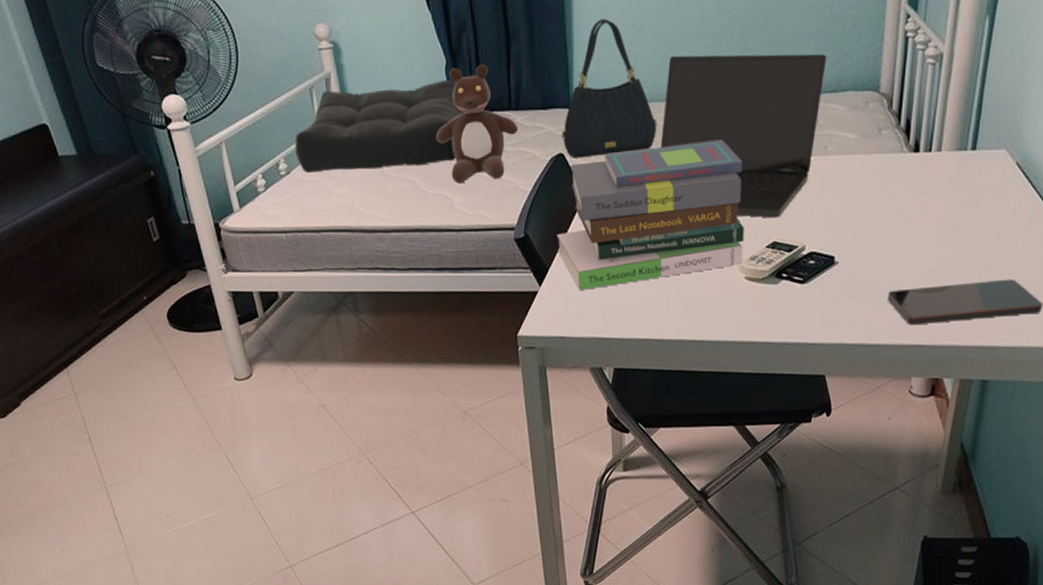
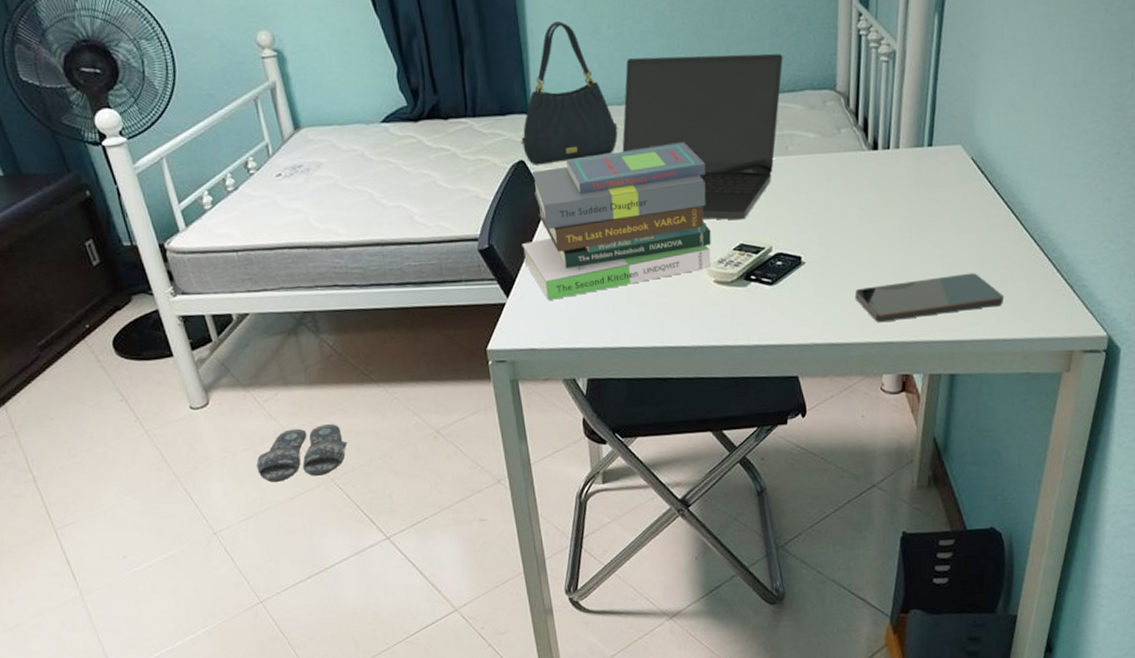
slippers: none [293,401,380,453] -> present [256,424,348,482]
seat cushion: present [295,79,464,174] -> none [241,86,419,189]
stuffed animal: present [437,64,519,184] -> none [392,70,477,195]

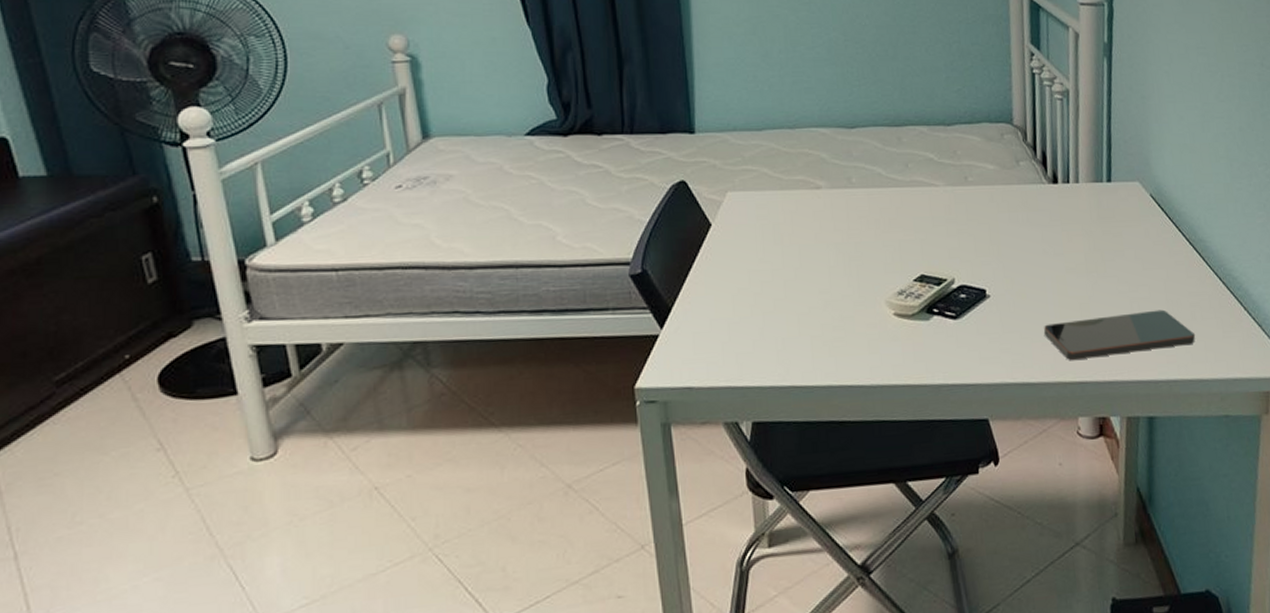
slippers: present [256,424,348,482] -> none [332,478,455,554]
handbag: present [521,21,618,165] -> none [683,44,789,186]
books: present [522,142,711,300] -> none [680,168,890,332]
laptop: present [622,53,783,220] -> none [793,83,959,250]

